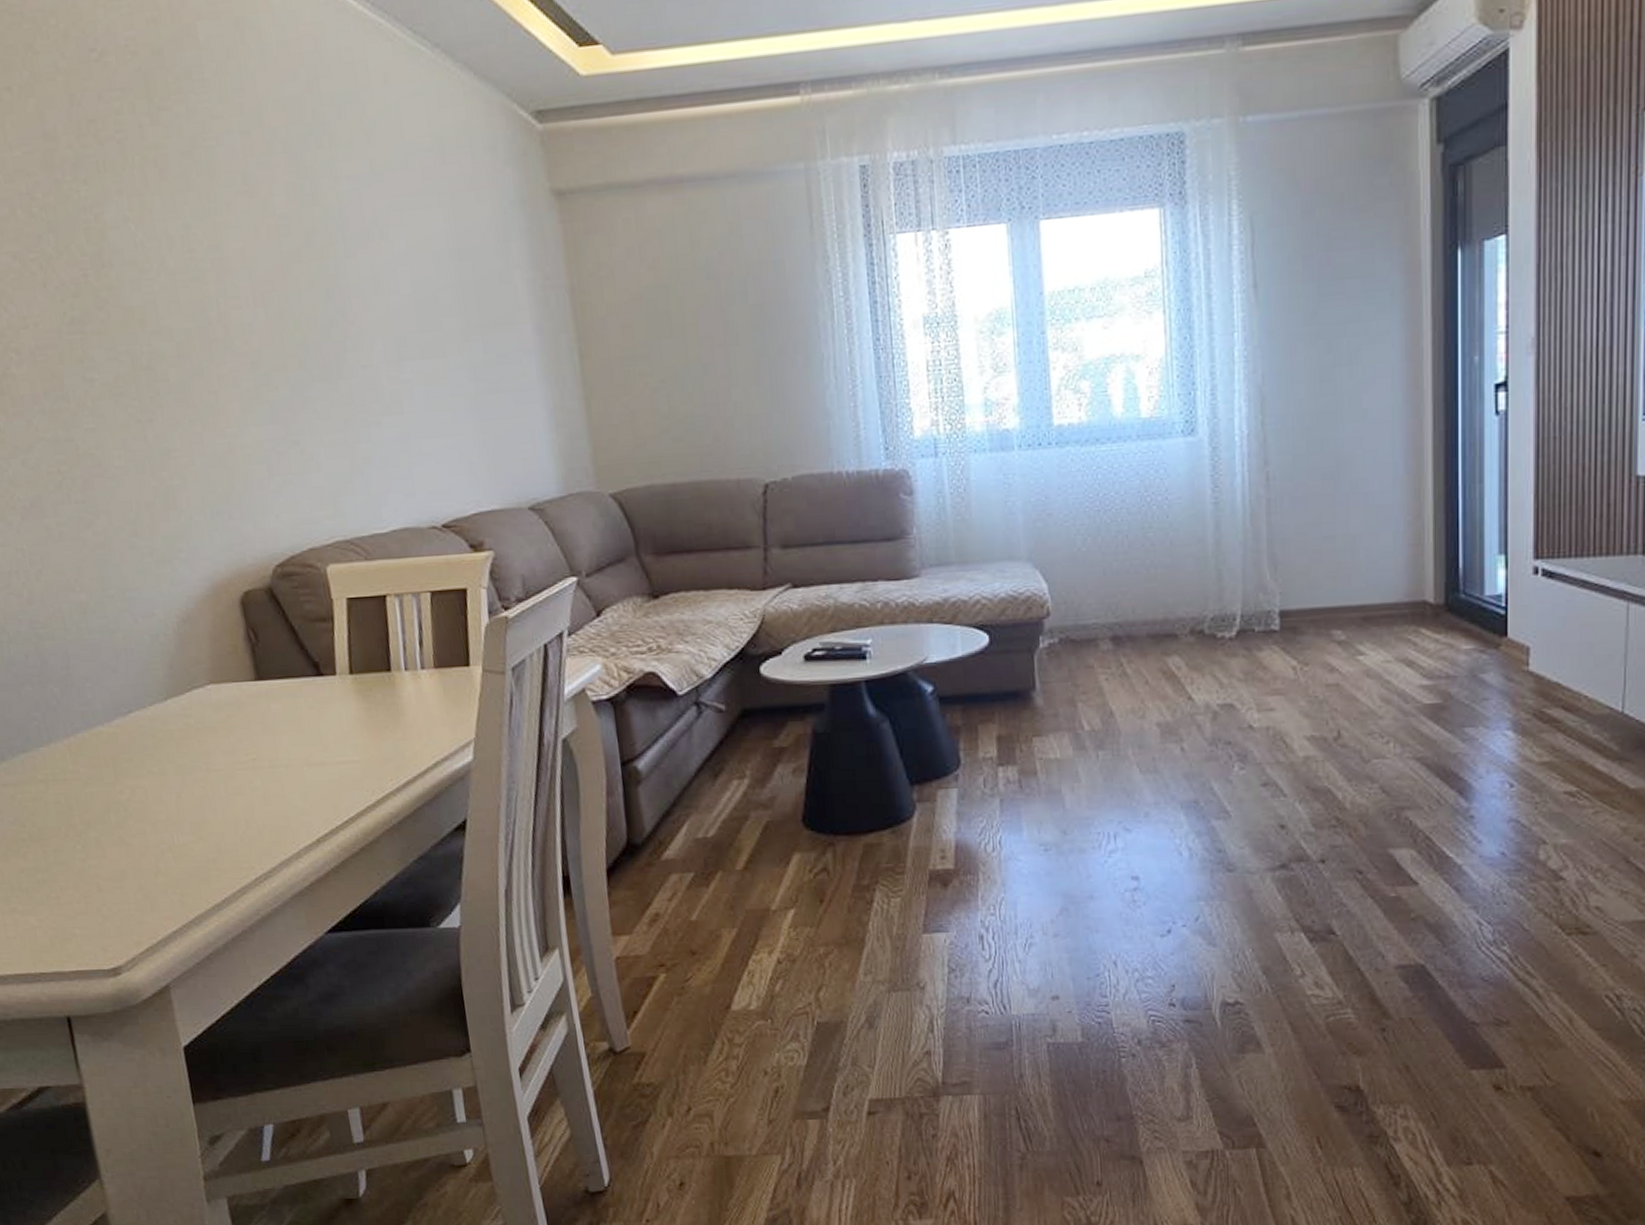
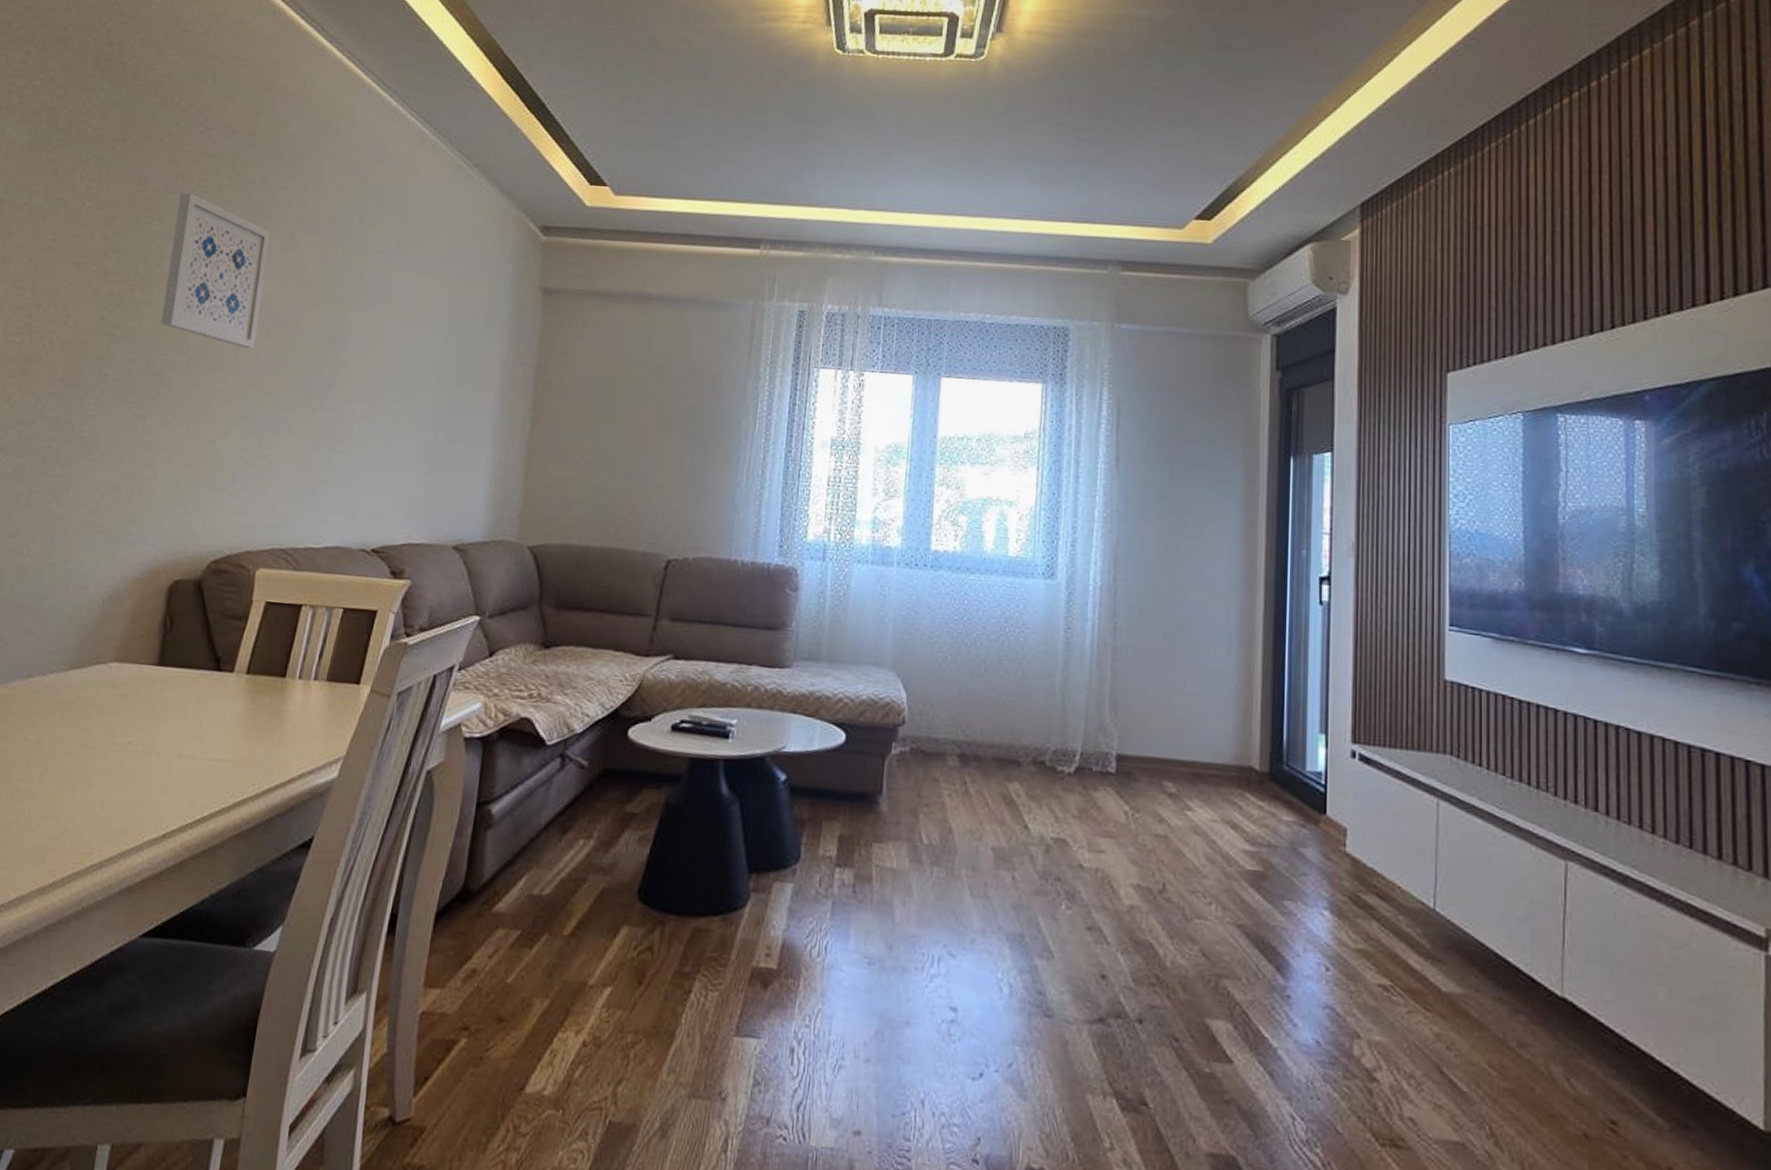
wall art: none [97,141,246,323] -> present [160,192,271,349]

